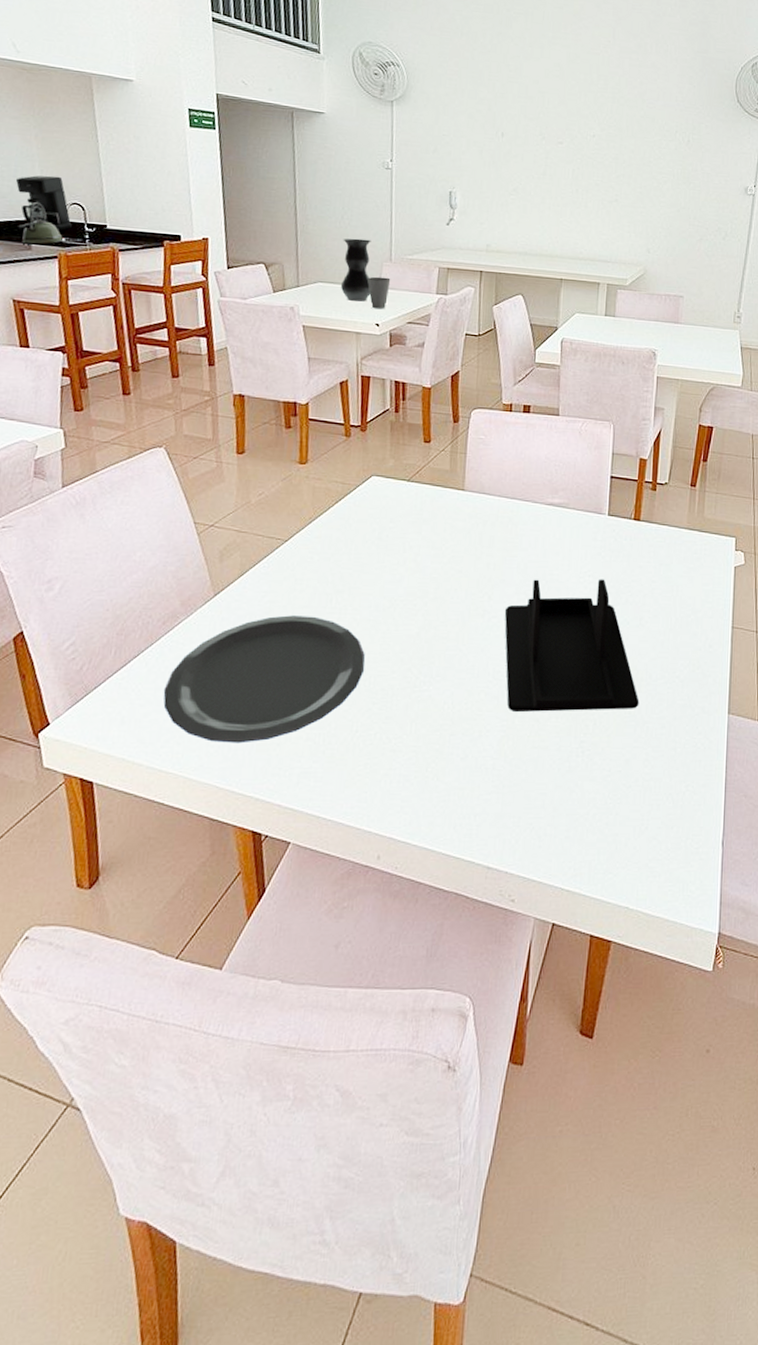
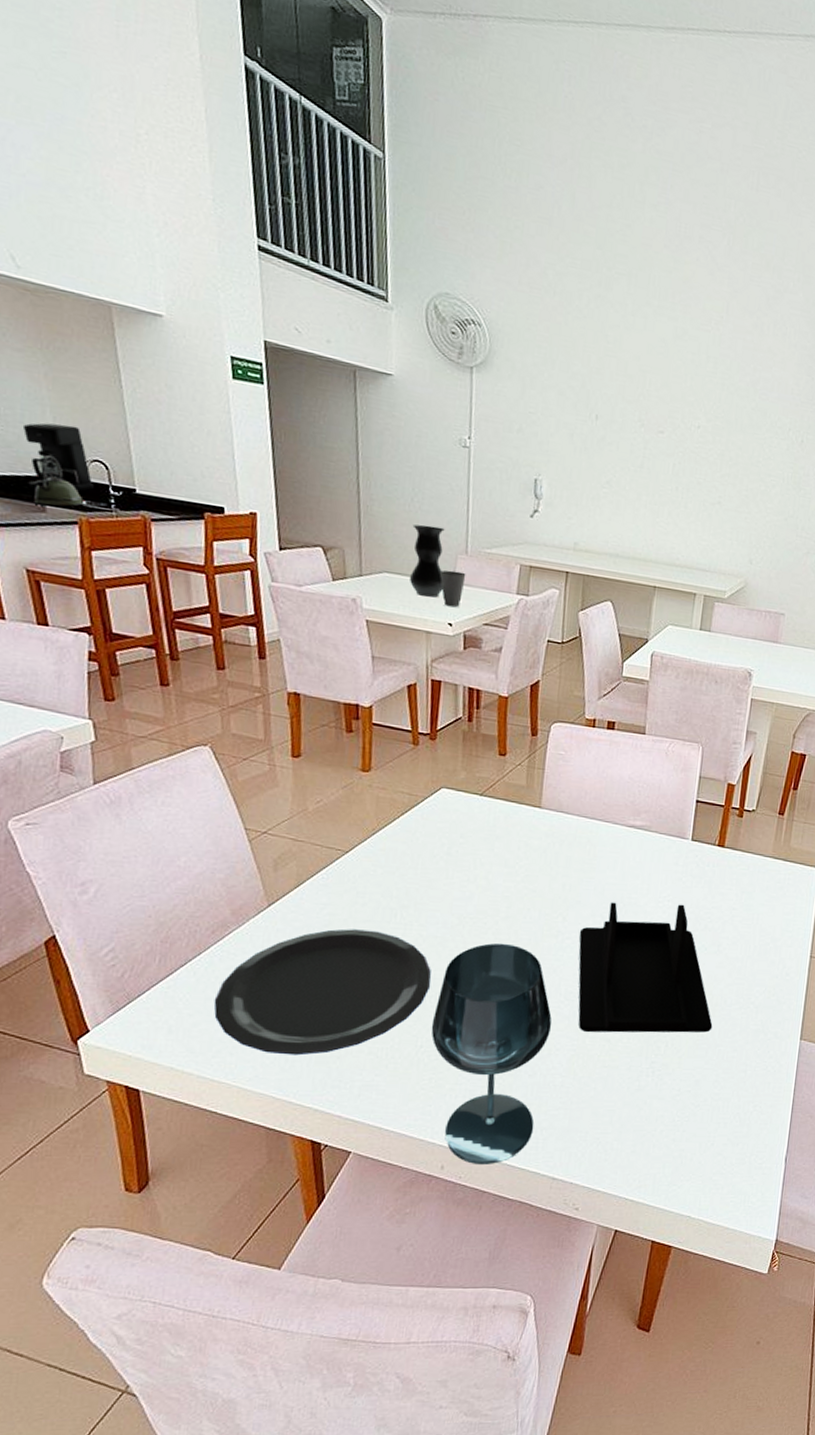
wine glass: none [365,624,482,855] -> present [431,943,552,1166]

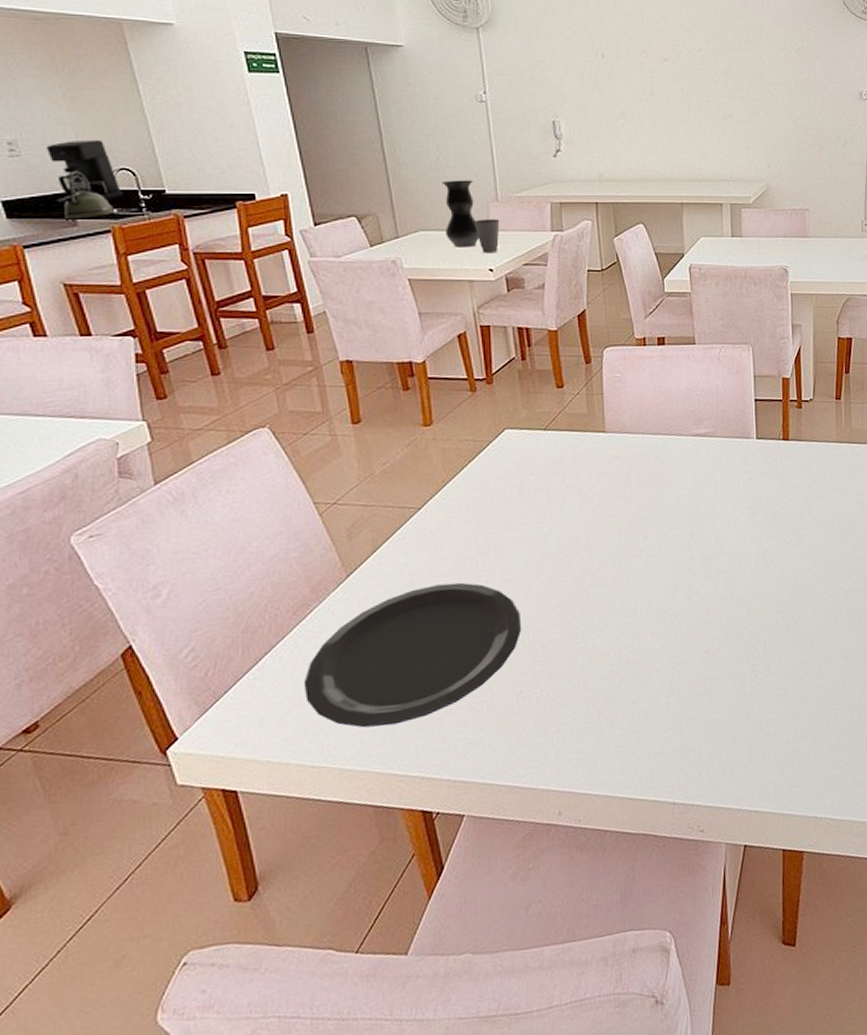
wine glass: present [431,943,552,1166] -> none [528,572,649,805]
napkin holder: present [578,902,713,1033] -> none [661,503,807,647]

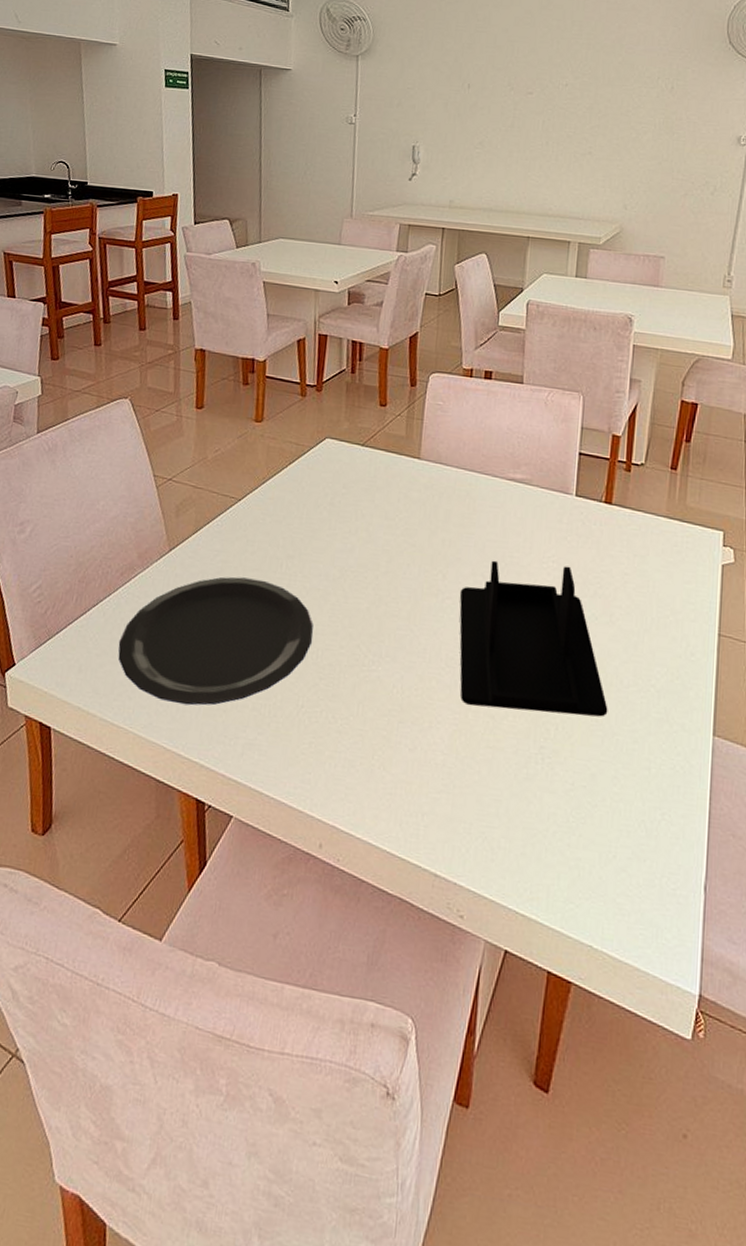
coffee maker: present [45,139,123,206] -> none [11,136,57,188]
kettle: present [64,172,116,220] -> none [14,161,50,201]
vase: present [441,180,480,247] -> none [301,194,333,259]
cup: present [474,219,500,254] -> none [328,233,351,267]
napkin holder: none [661,503,807,647] -> present [459,560,608,717]

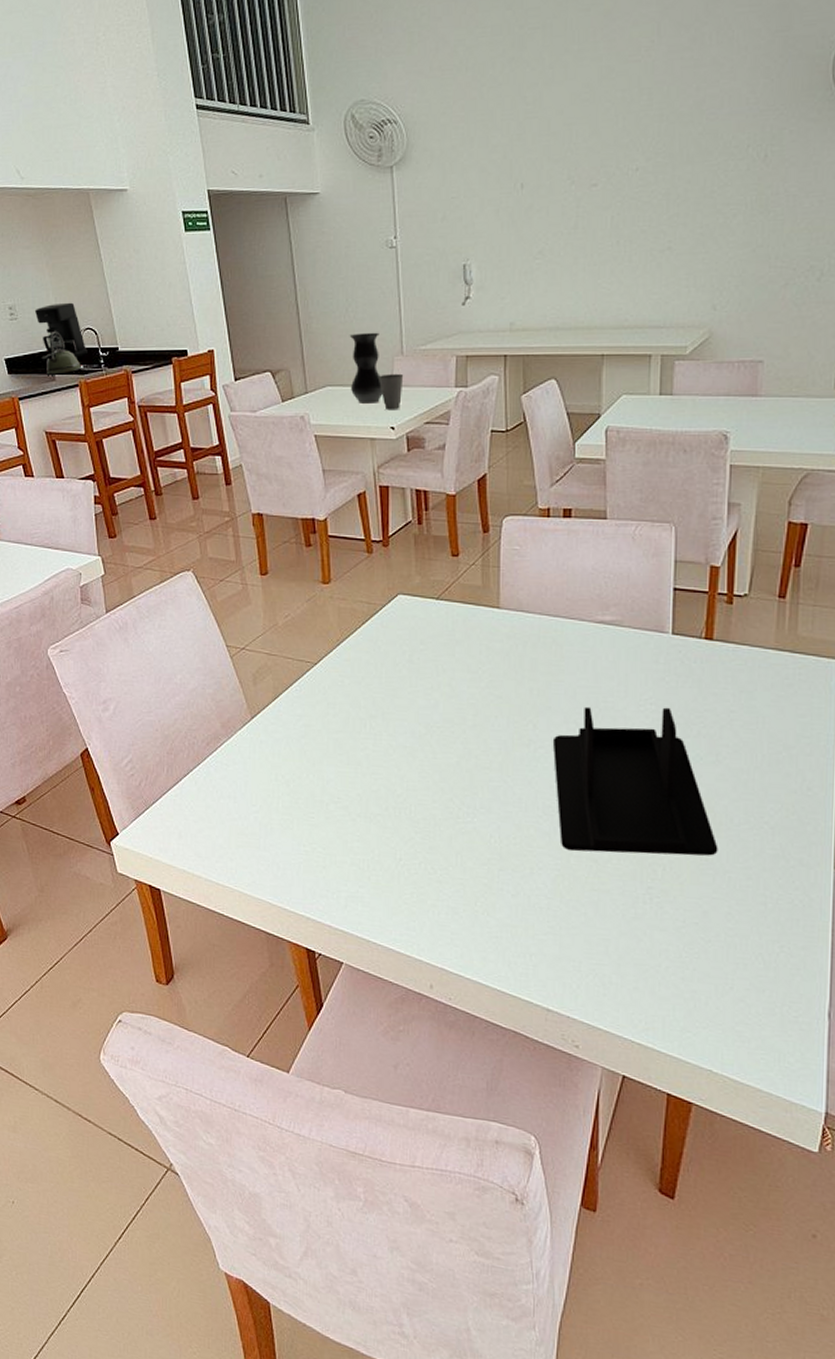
coffee maker: none [11,136,57,188] -> present [34,302,87,363]
kettle: none [14,161,50,201] -> present [47,332,82,375]
plate: present [118,576,314,706] -> none [213,739,405,864]
vase: none [301,194,333,259] -> present [349,332,383,403]
cup: none [328,233,351,267] -> present [379,373,404,411]

